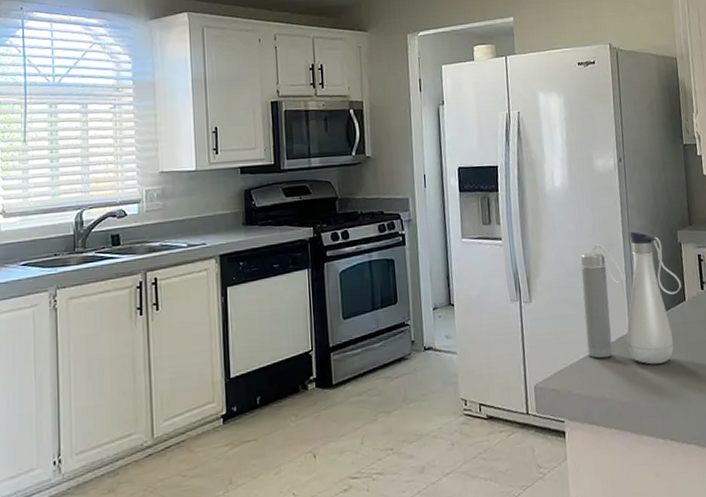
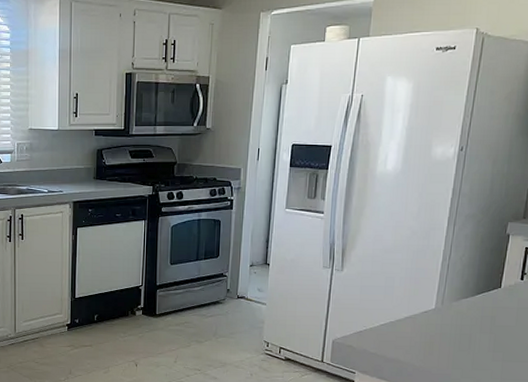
water bottle: present [580,232,682,365] -> none [389,219,500,339]

